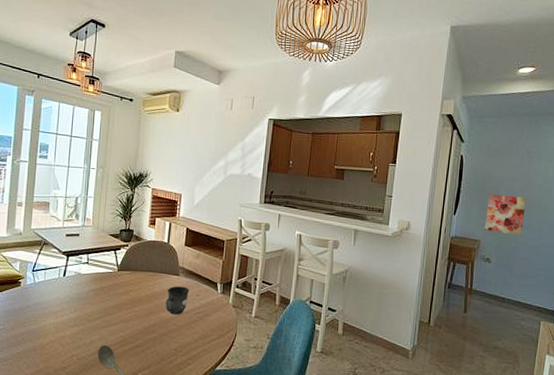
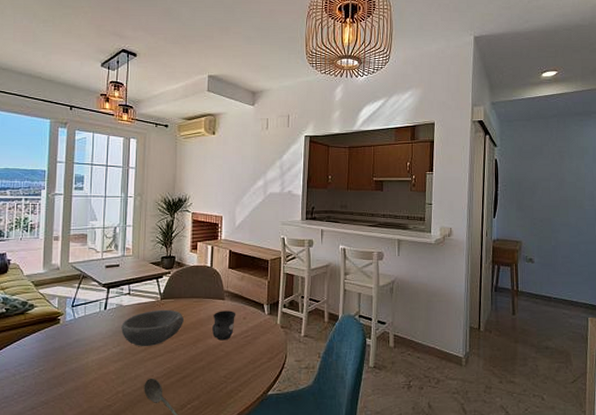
bowl: none [78,280,140,315] -> present [121,309,185,346]
wall art: present [485,194,526,236] -> none [524,195,562,234]

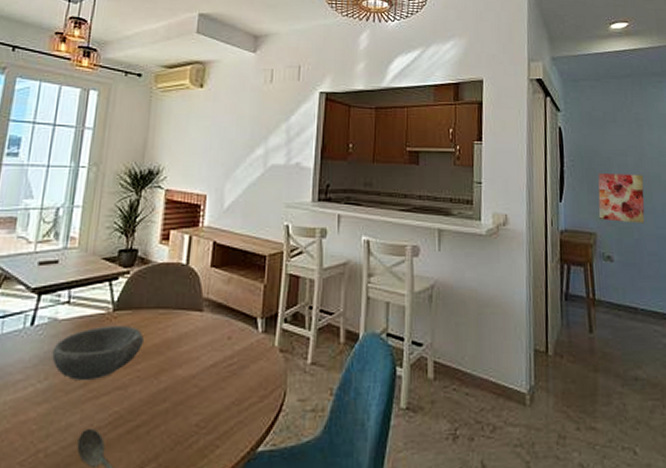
mug: present [212,310,236,341] -> none [183,327,218,371]
wall art: none [524,195,562,234] -> present [598,174,645,223]

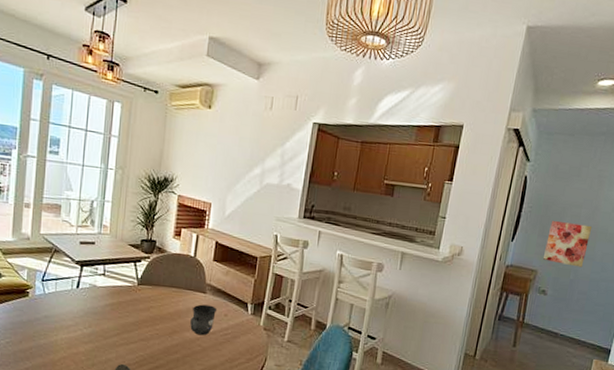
bowl: present [52,325,145,380] -> none [93,295,162,332]
mug: none [183,327,218,371] -> present [190,304,217,336]

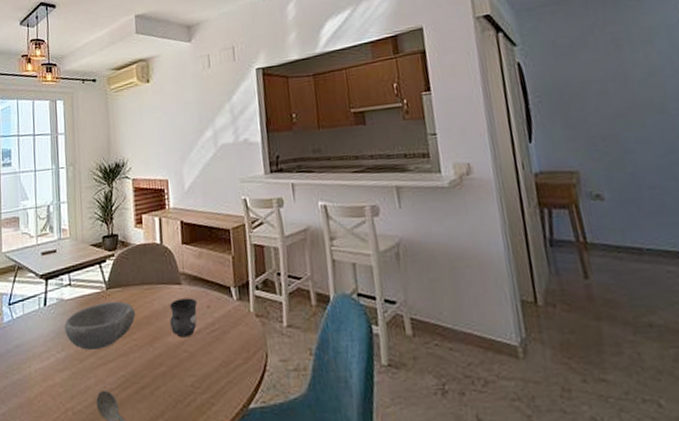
bowl: none [93,295,162,332] -> present [64,301,136,350]
wall art: present [544,221,592,267] -> none [572,99,640,157]

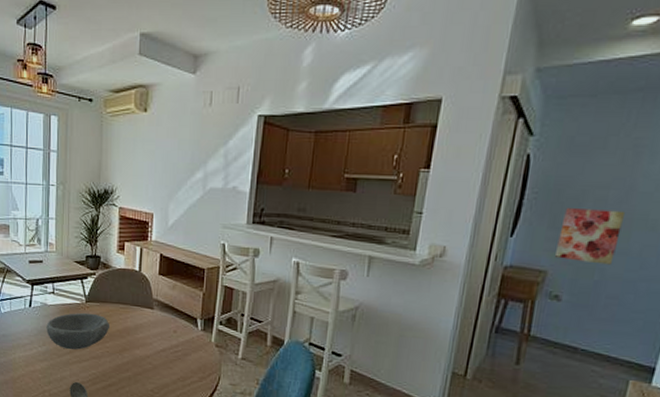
mug: present [170,298,198,338] -> none [140,320,166,353]
wall art: none [572,99,640,157] -> present [555,208,625,265]

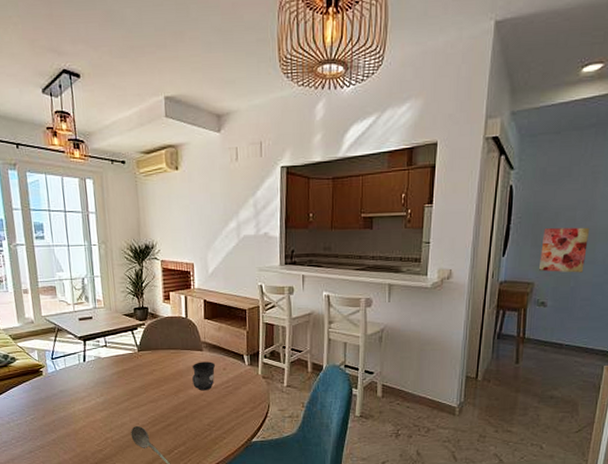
bowl: present [46,312,111,350] -> none [102,361,164,396]
mug: none [140,320,166,353] -> present [192,361,216,391]

